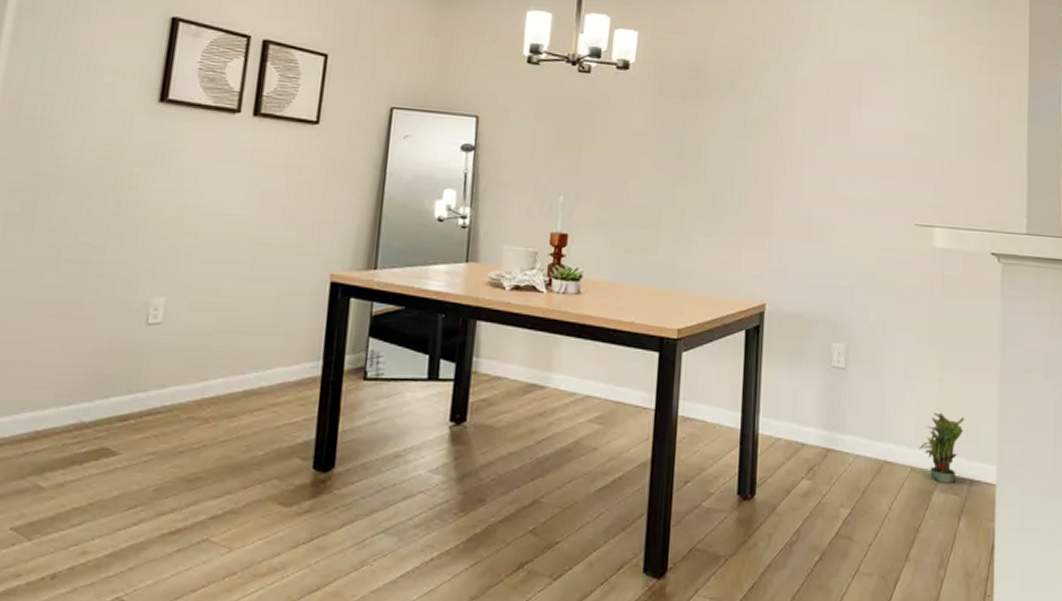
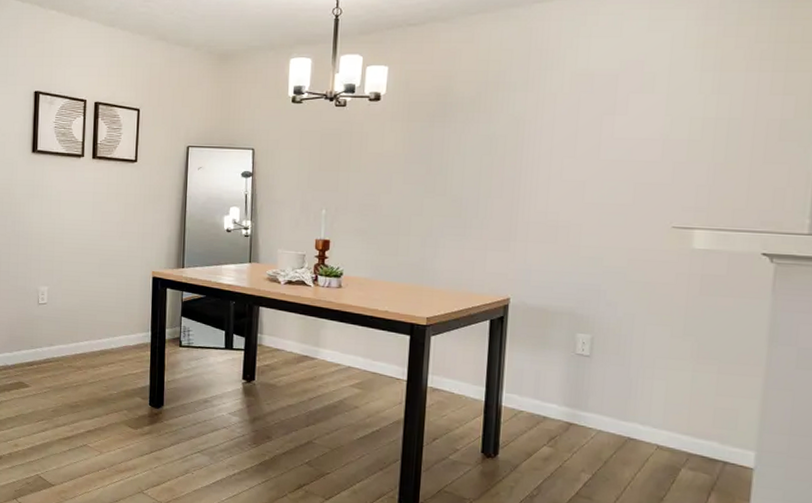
potted plant: present [919,412,965,483] -> none [666,399,720,463]

